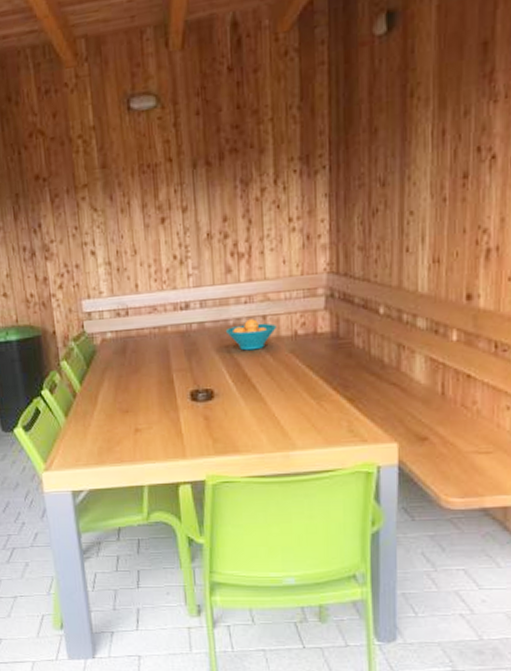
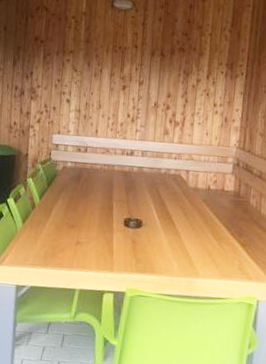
fruit bowl: present [225,319,276,351] -> none [157,171,195,195]

